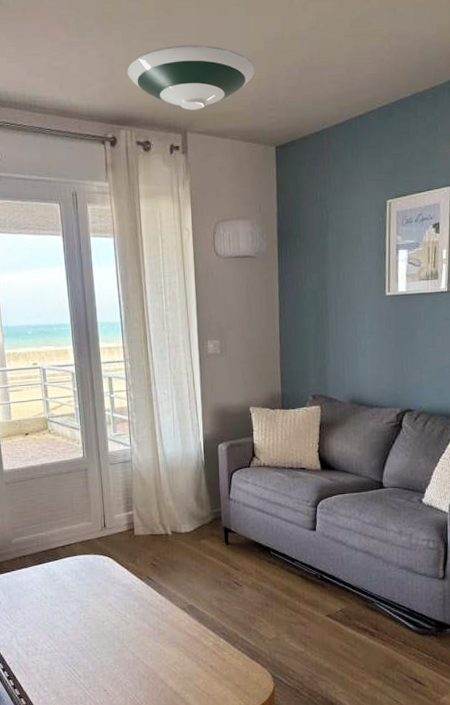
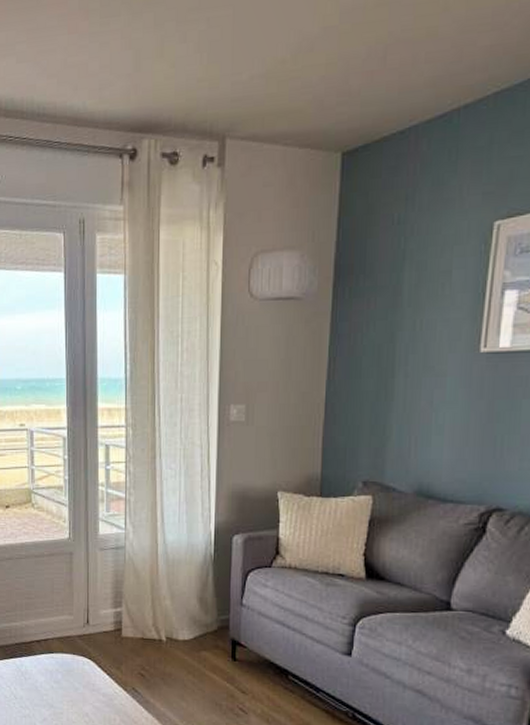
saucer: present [126,45,255,110] -> none [156,23,323,110]

